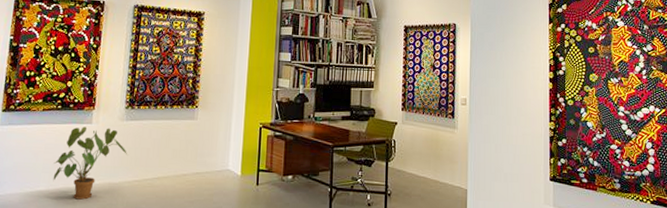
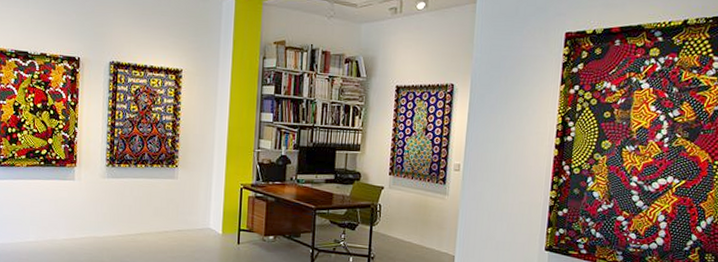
house plant: present [53,127,128,200] -> none [40,183,111,252]

